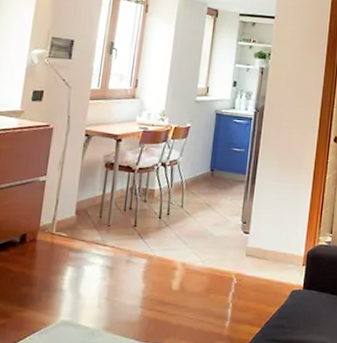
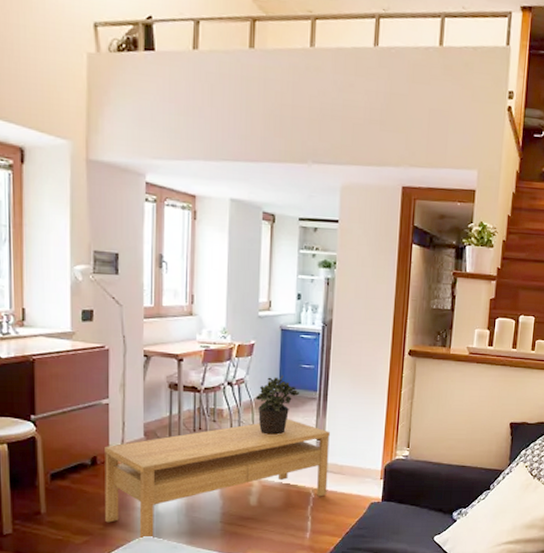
coffee table: none [25,201,256,325] -> present [105,418,330,540]
potted plant: none [187,157,229,217] -> present [256,375,299,435]

